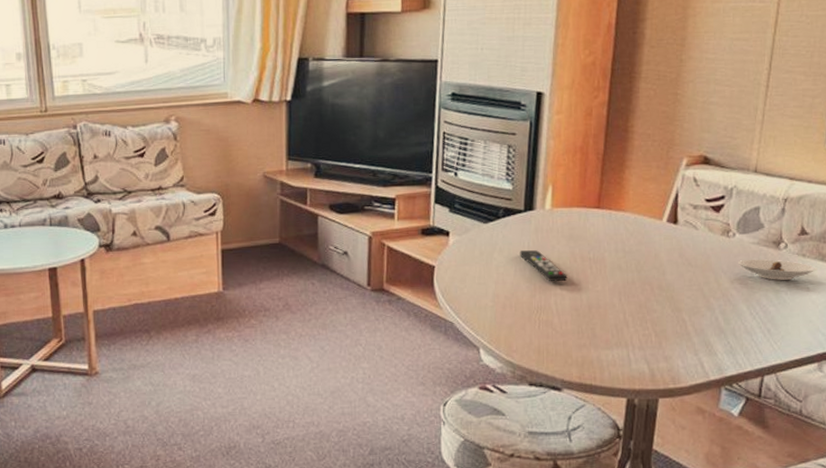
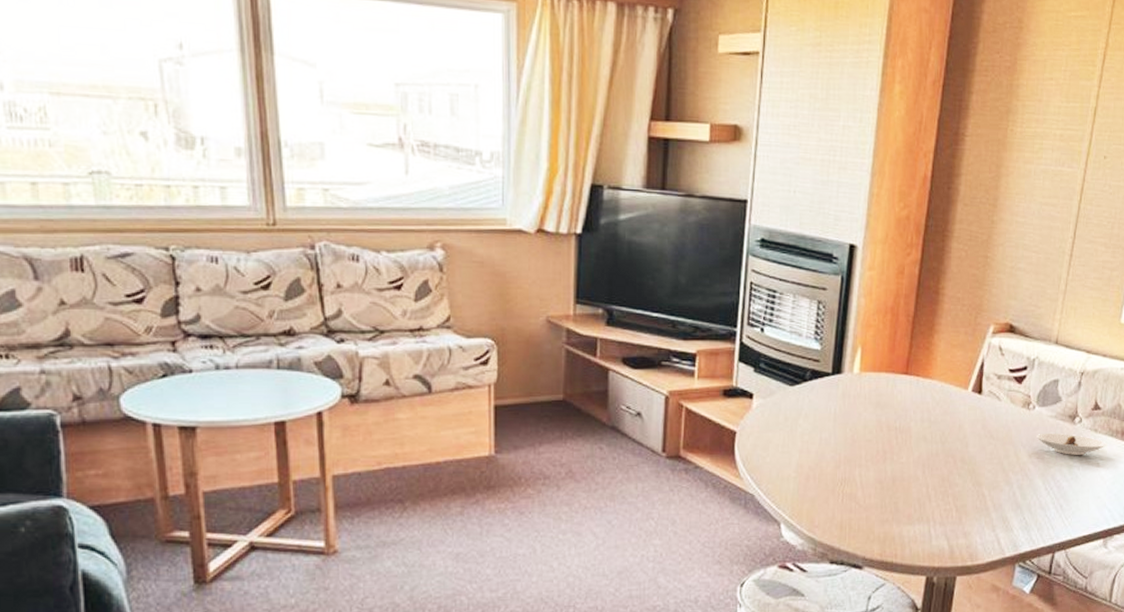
remote control: present [519,250,568,282] -> none [825,417,873,452]

